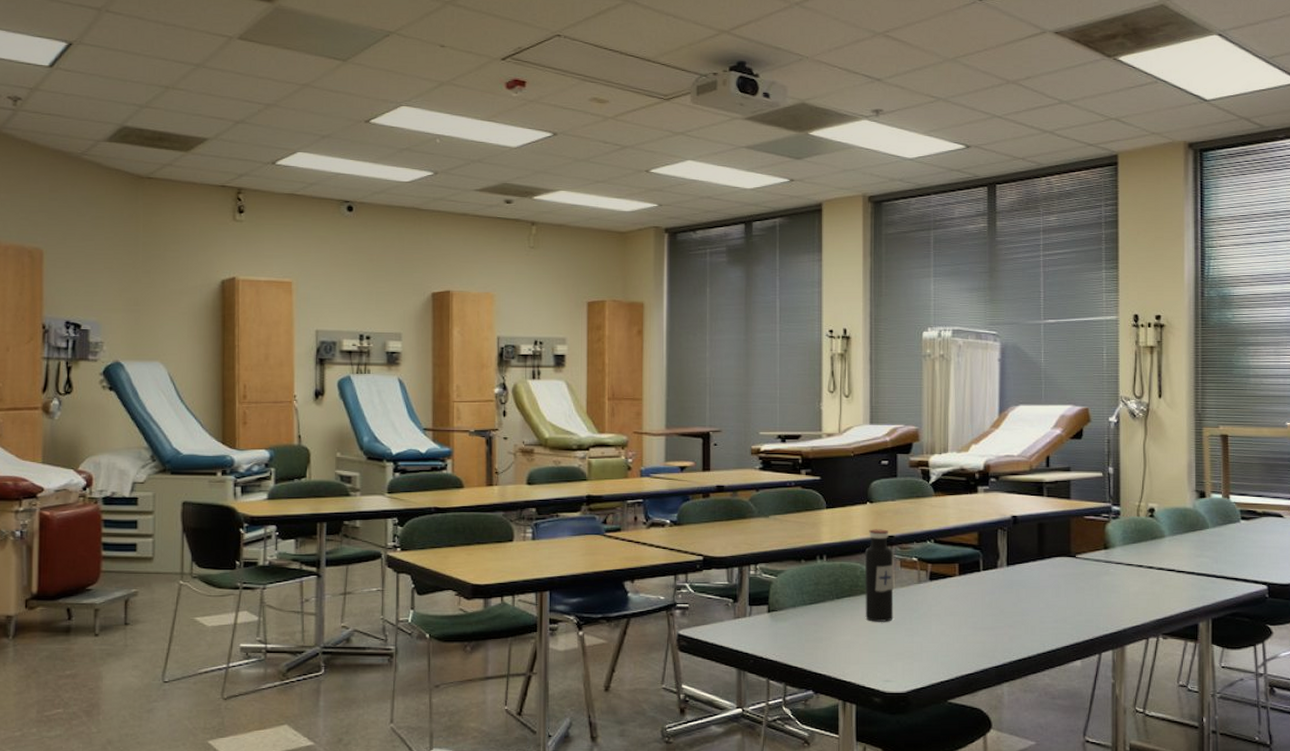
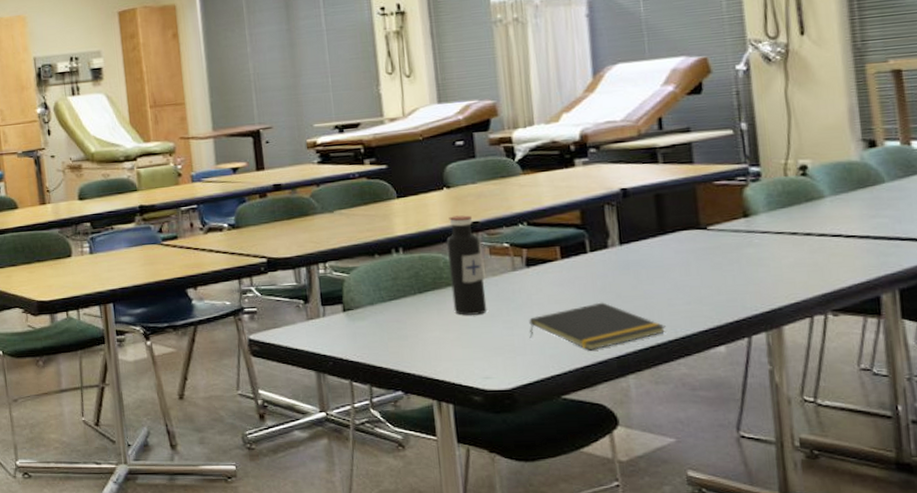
notepad: none [926,616,1037,660] -> present [529,302,666,351]

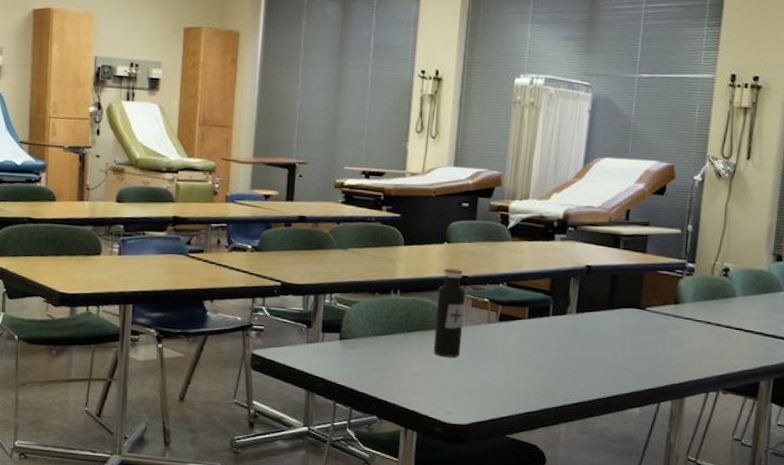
notepad: present [529,302,666,351] -> none [490,359,598,400]

